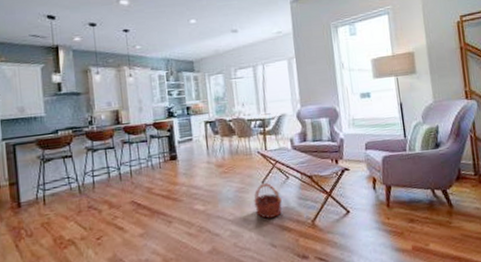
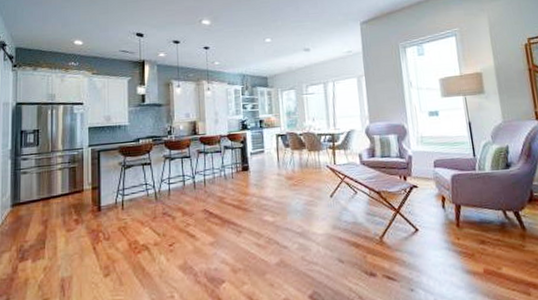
basket: present [254,183,282,219] -> none [322,196,350,233]

